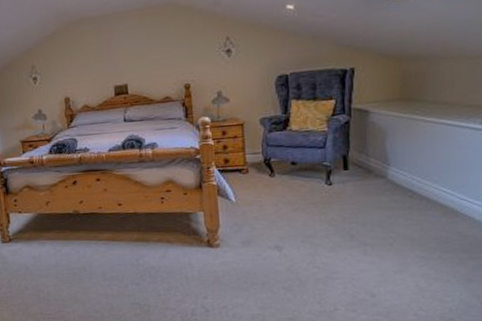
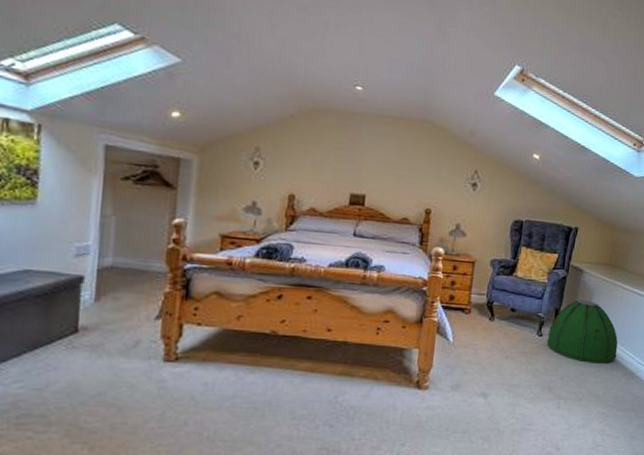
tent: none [338,141,430,206] -> present [547,299,618,364]

